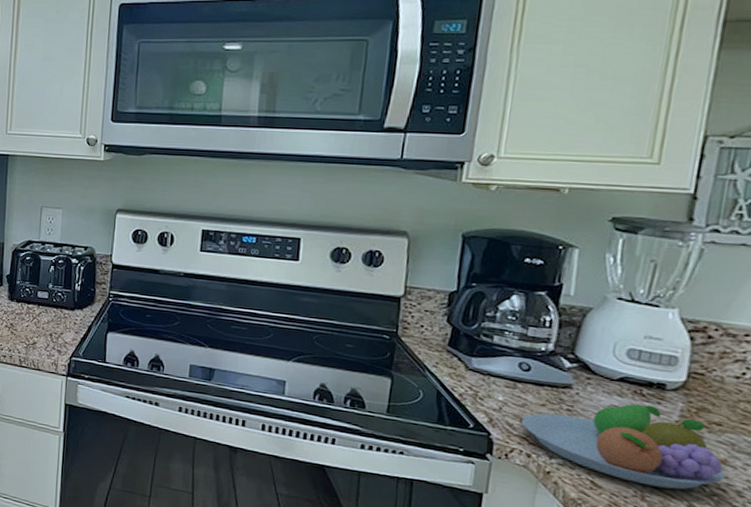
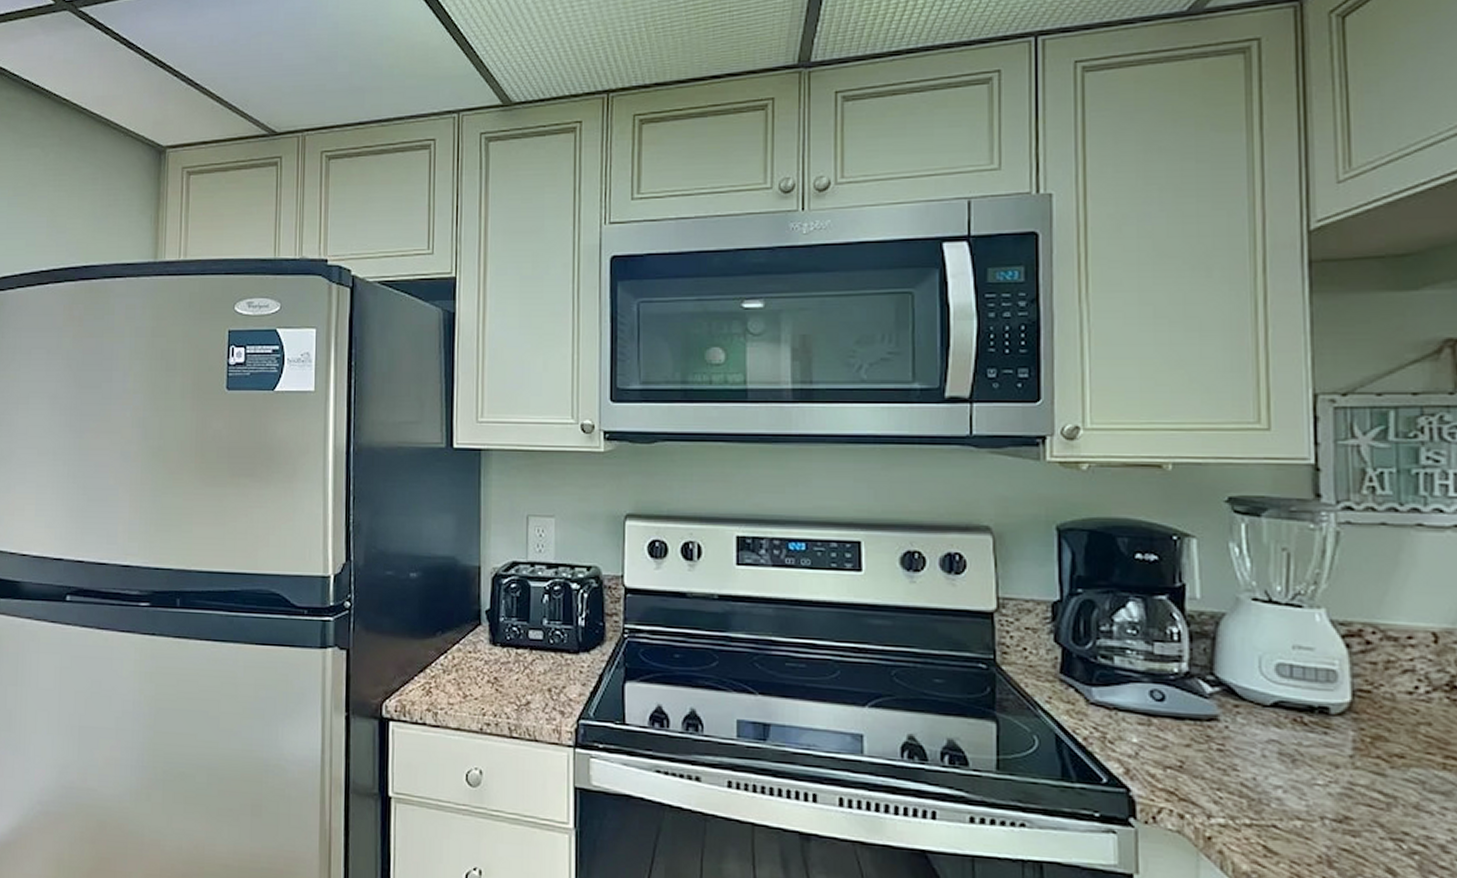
fruit bowl: present [522,403,728,490] -> none [1166,736,1422,849]

